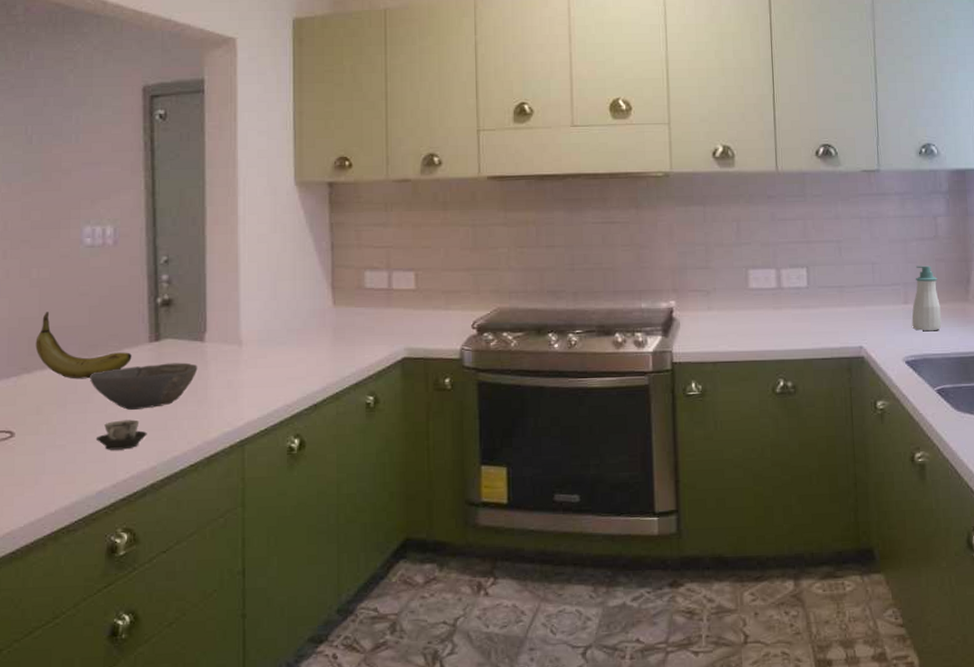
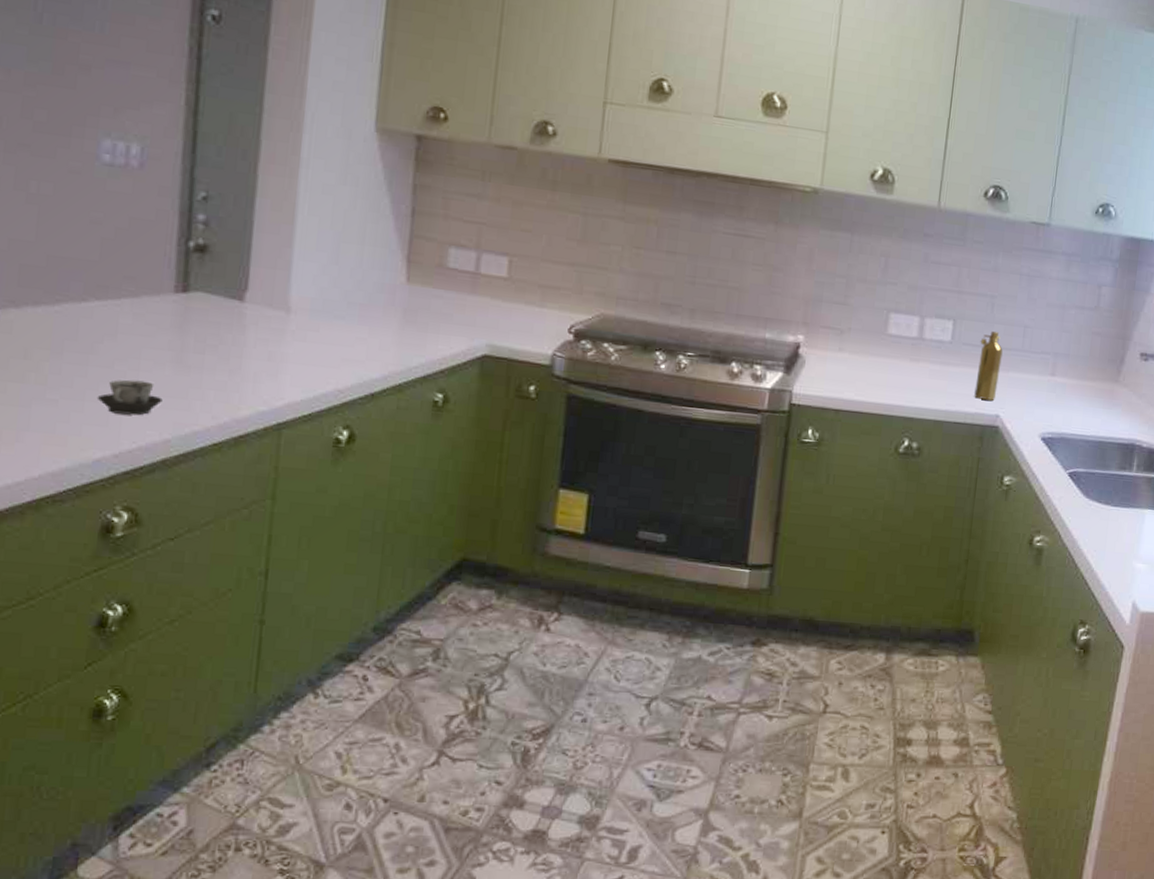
banana: present [35,312,132,379] -> none [28,236,151,326]
bowl: present [90,362,198,410] -> none [95,318,233,371]
perfume bottle: none [834,271,857,334] -> present [974,330,1003,401]
soap bottle: present [911,265,942,331] -> none [1055,336,1091,409]

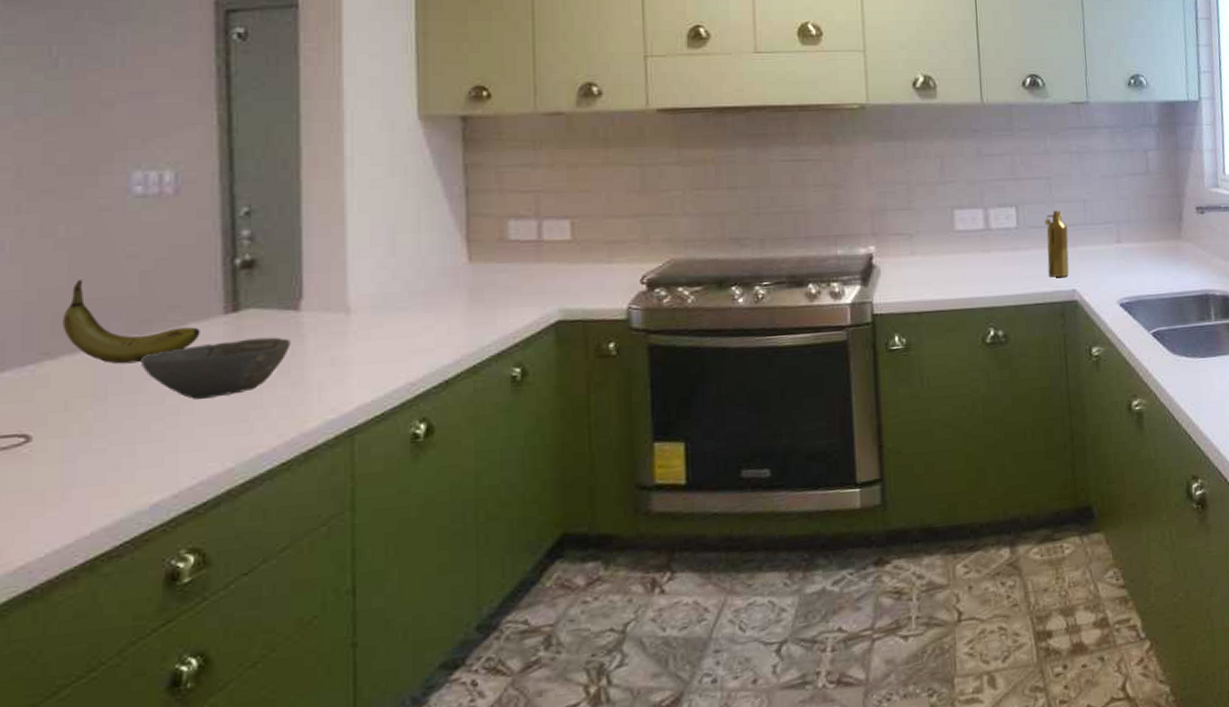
banana: none [28,236,151,326] -> present [62,280,200,364]
bowl: none [95,318,233,371] -> present [141,337,291,399]
cup: present [97,379,163,415] -> none [149,411,222,451]

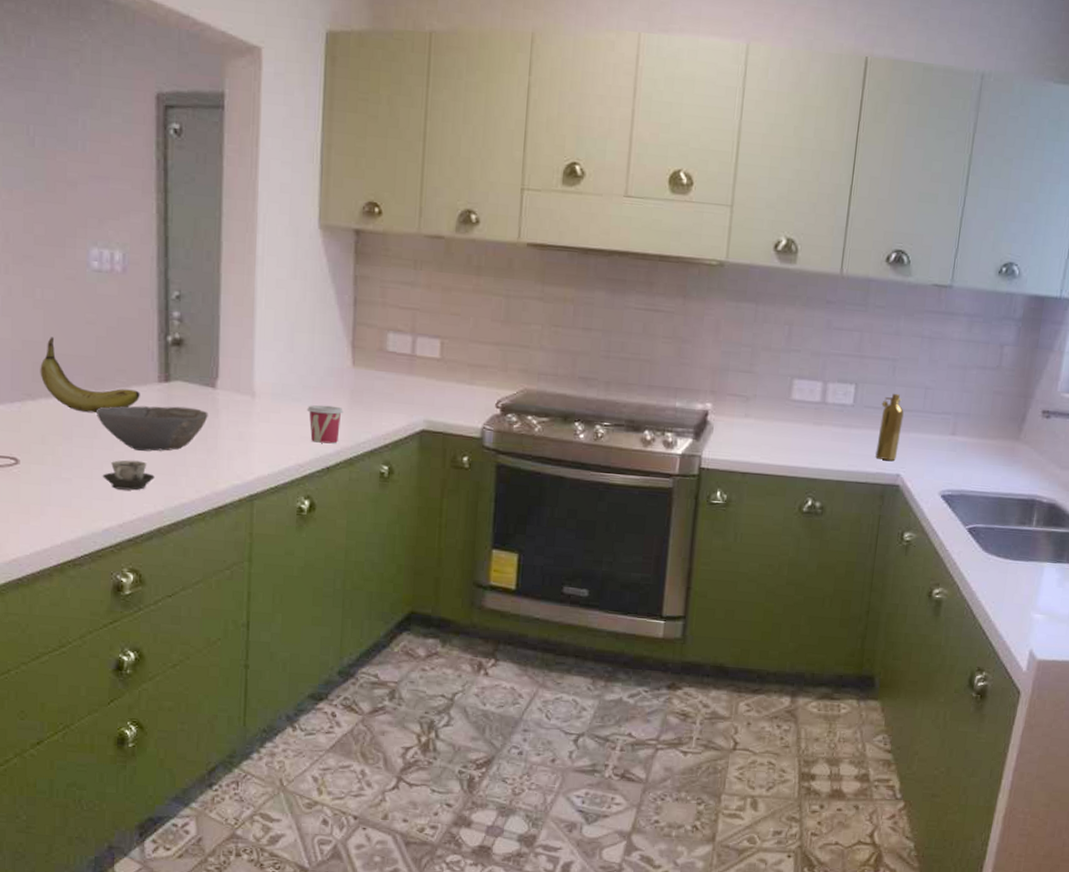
cup: none [149,411,222,451] -> present [102,459,155,491]
cup: none [415,309,461,354] -> present [306,404,343,444]

